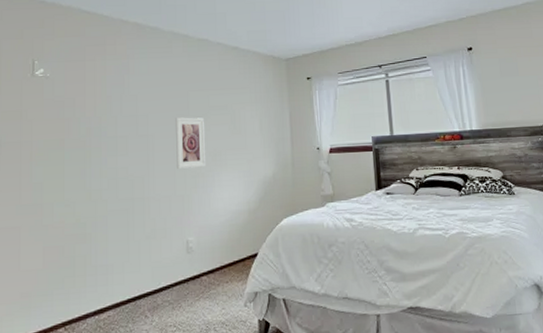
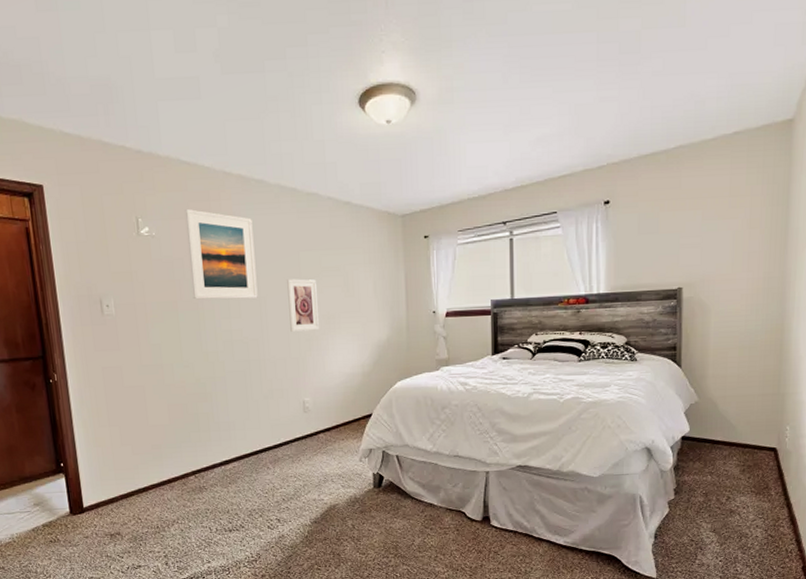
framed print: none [80,53,146,138] -> present [184,209,258,300]

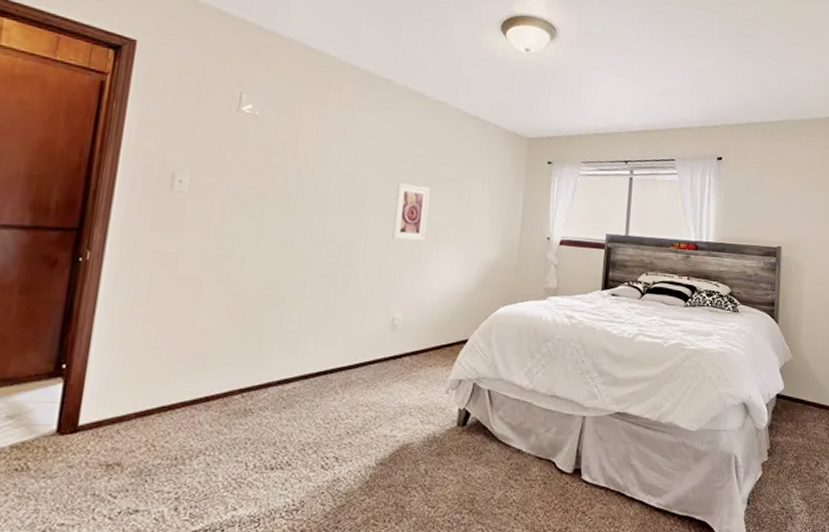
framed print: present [184,209,258,300] -> none [287,94,372,198]

